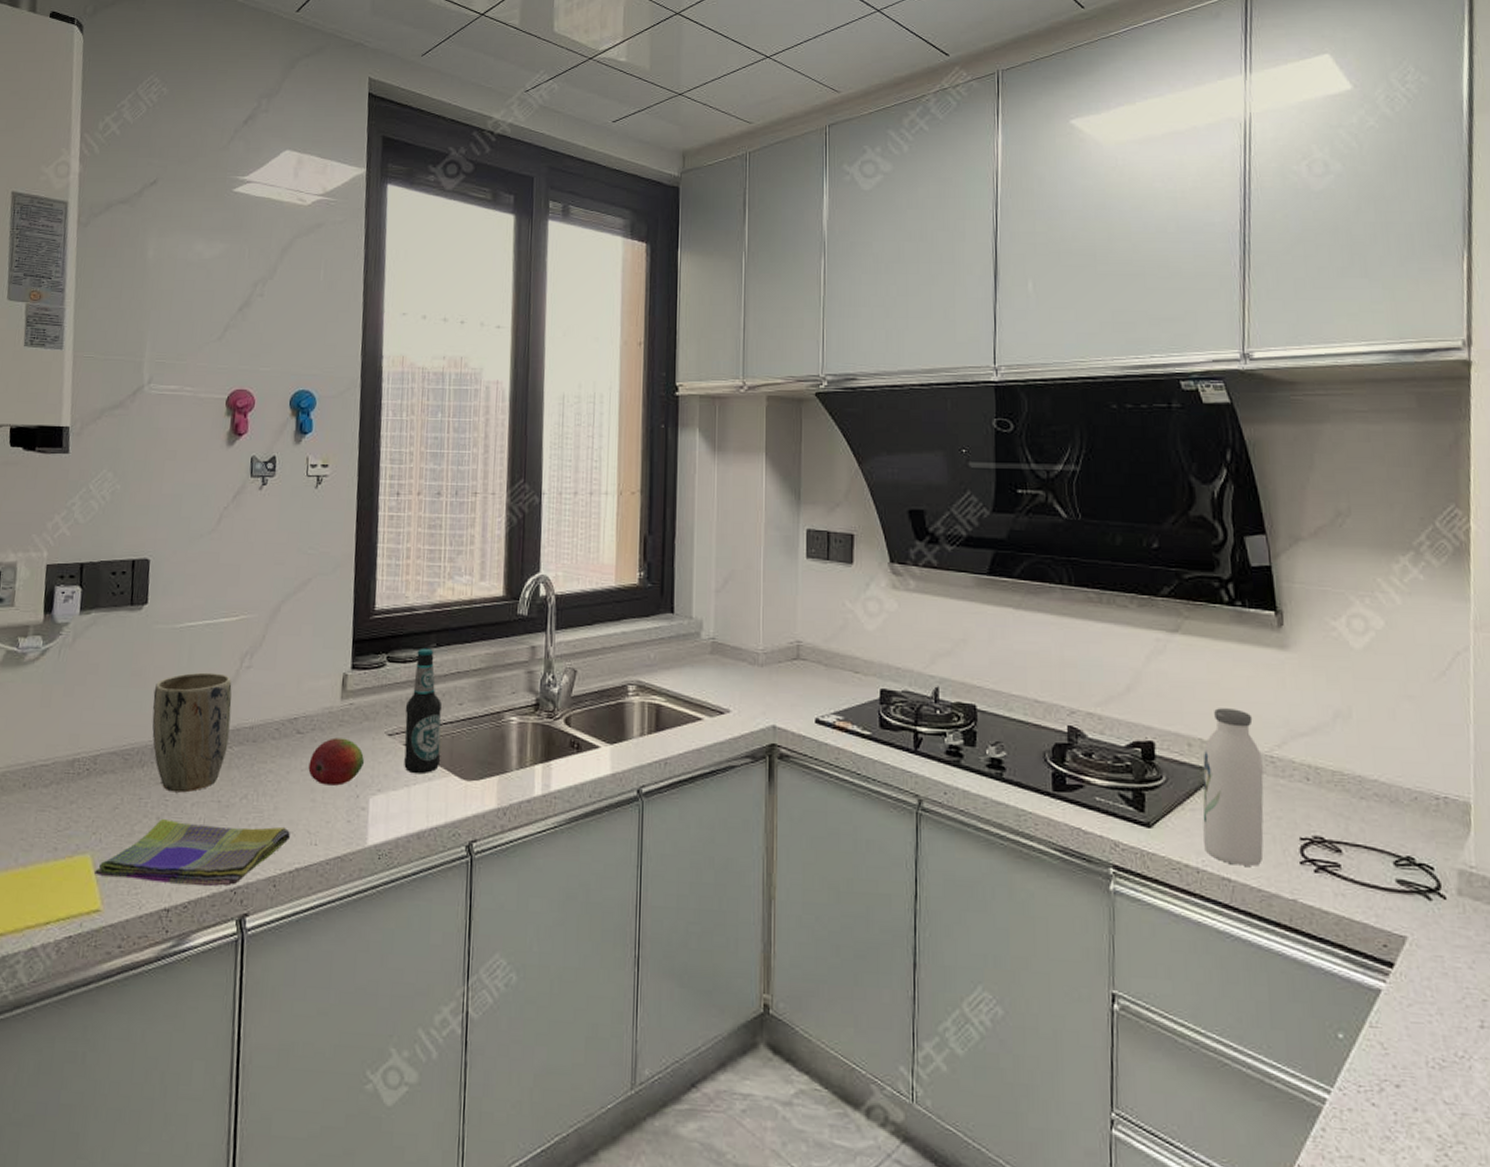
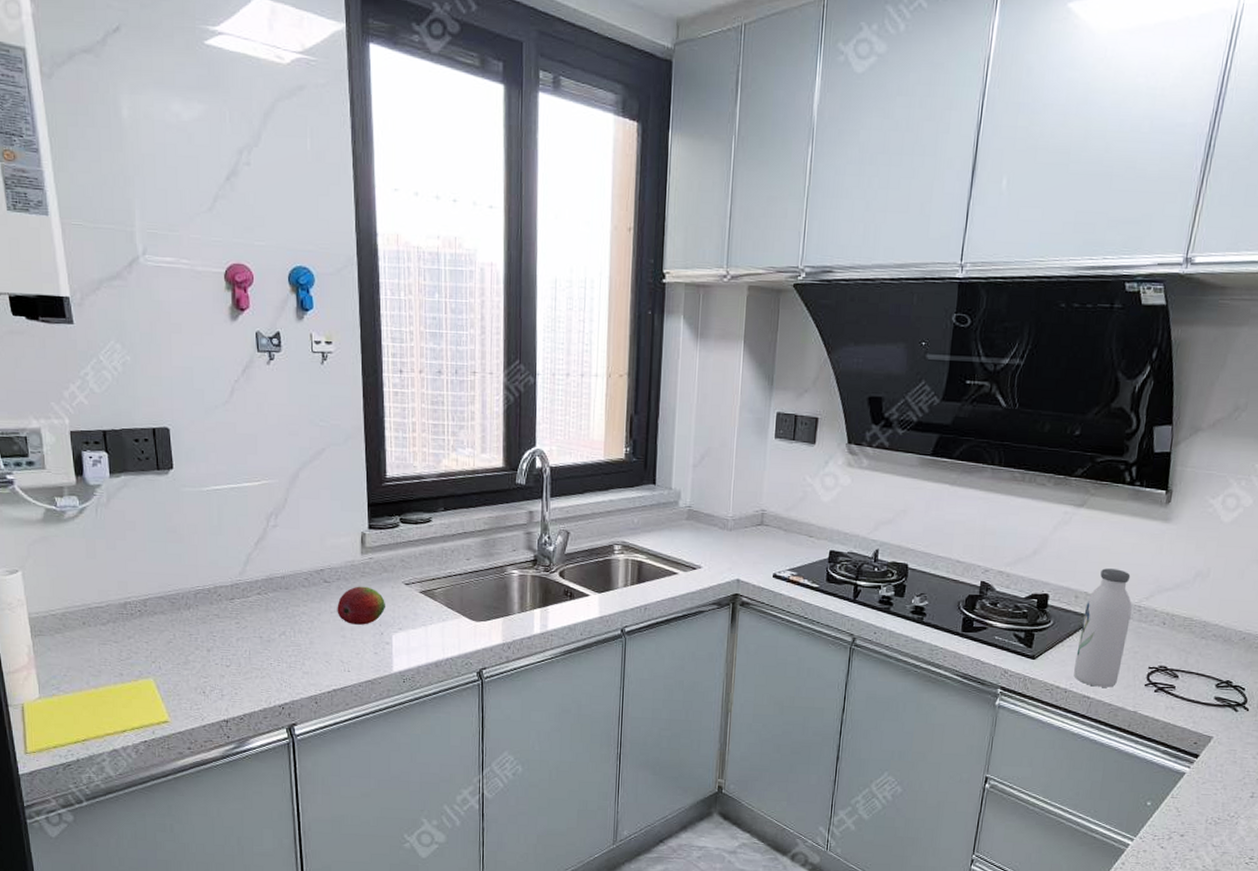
dish towel: present [94,818,290,887] -> none [159,650,326,703]
plant pot: present [152,672,232,793] -> none [190,530,263,630]
bottle: present [404,647,443,775] -> none [419,511,453,617]

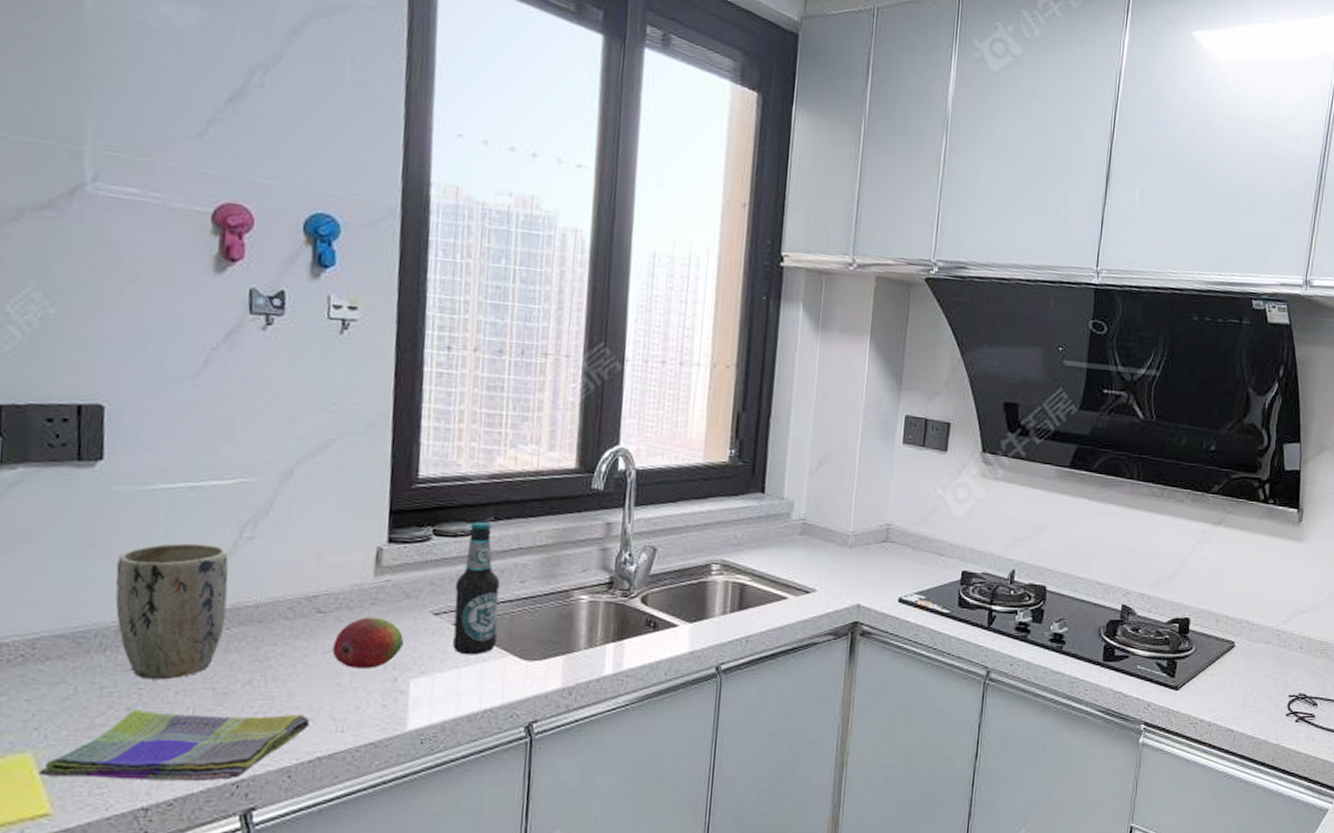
dish towel: none [159,650,326,703] -> present [39,709,309,782]
plant pot: none [190,530,263,630] -> present [115,542,229,680]
bottle: none [419,511,453,617] -> present [453,521,501,655]
water bottle: present [1074,568,1132,688] -> none [1217,590,1271,719]

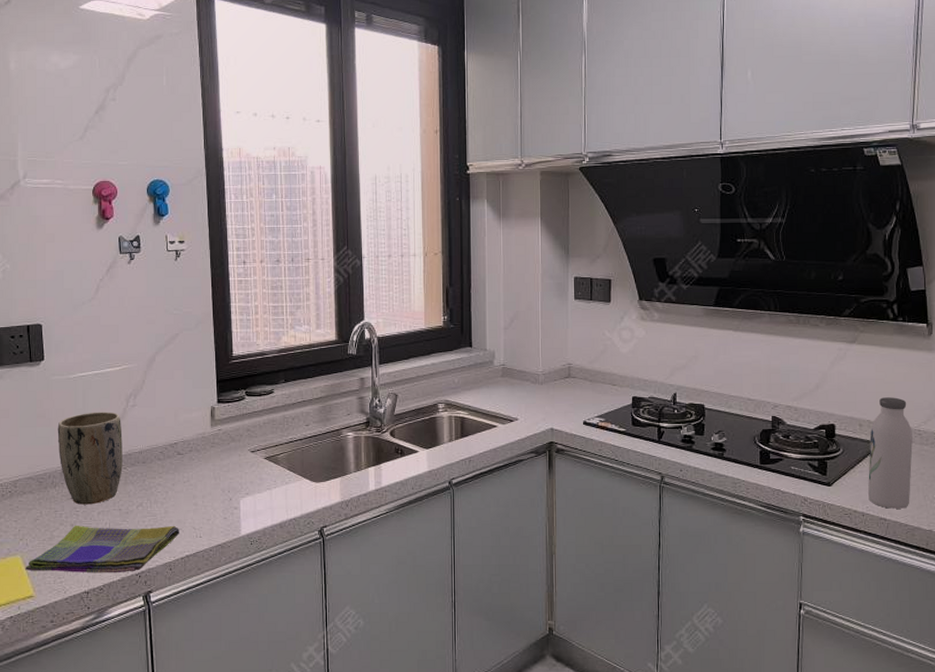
fruit: present [332,617,404,669] -> none [189,456,233,492]
bottle: present [453,521,501,655] -> none [263,383,294,480]
water bottle: none [1217,590,1271,719] -> present [868,397,913,509]

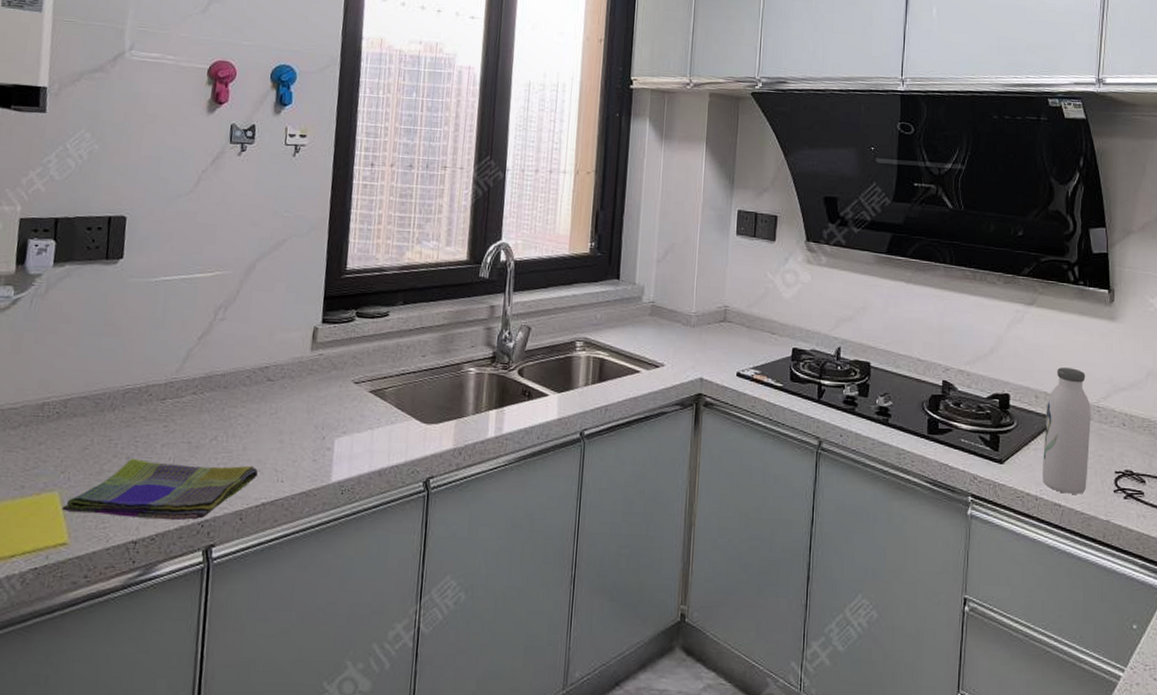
plant pot: present [57,412,123,505] -> none [124,323,206,435]

